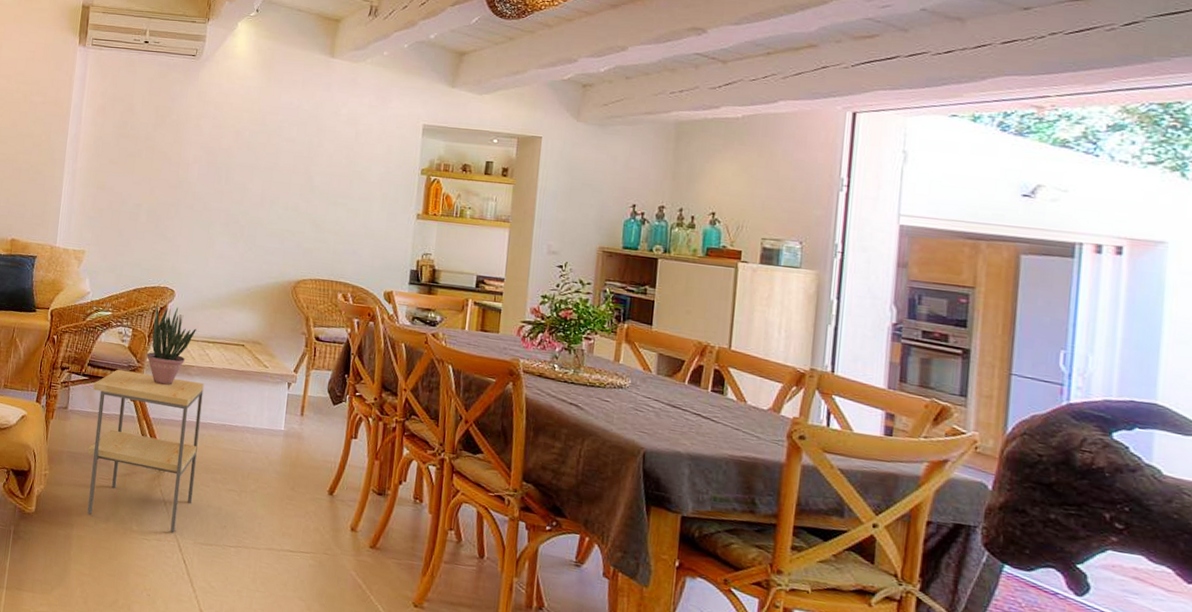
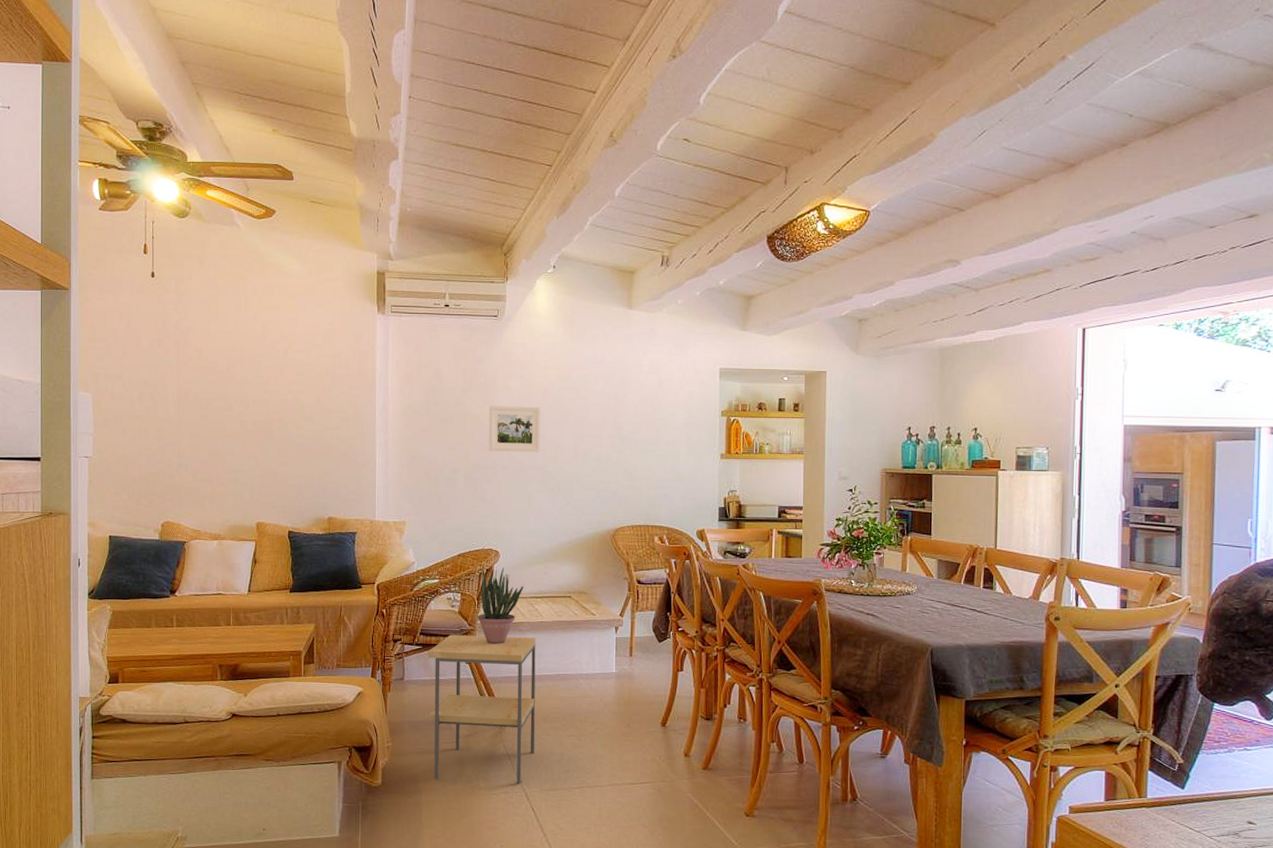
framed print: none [174,144,230,195] -> present [489,406,541,452]

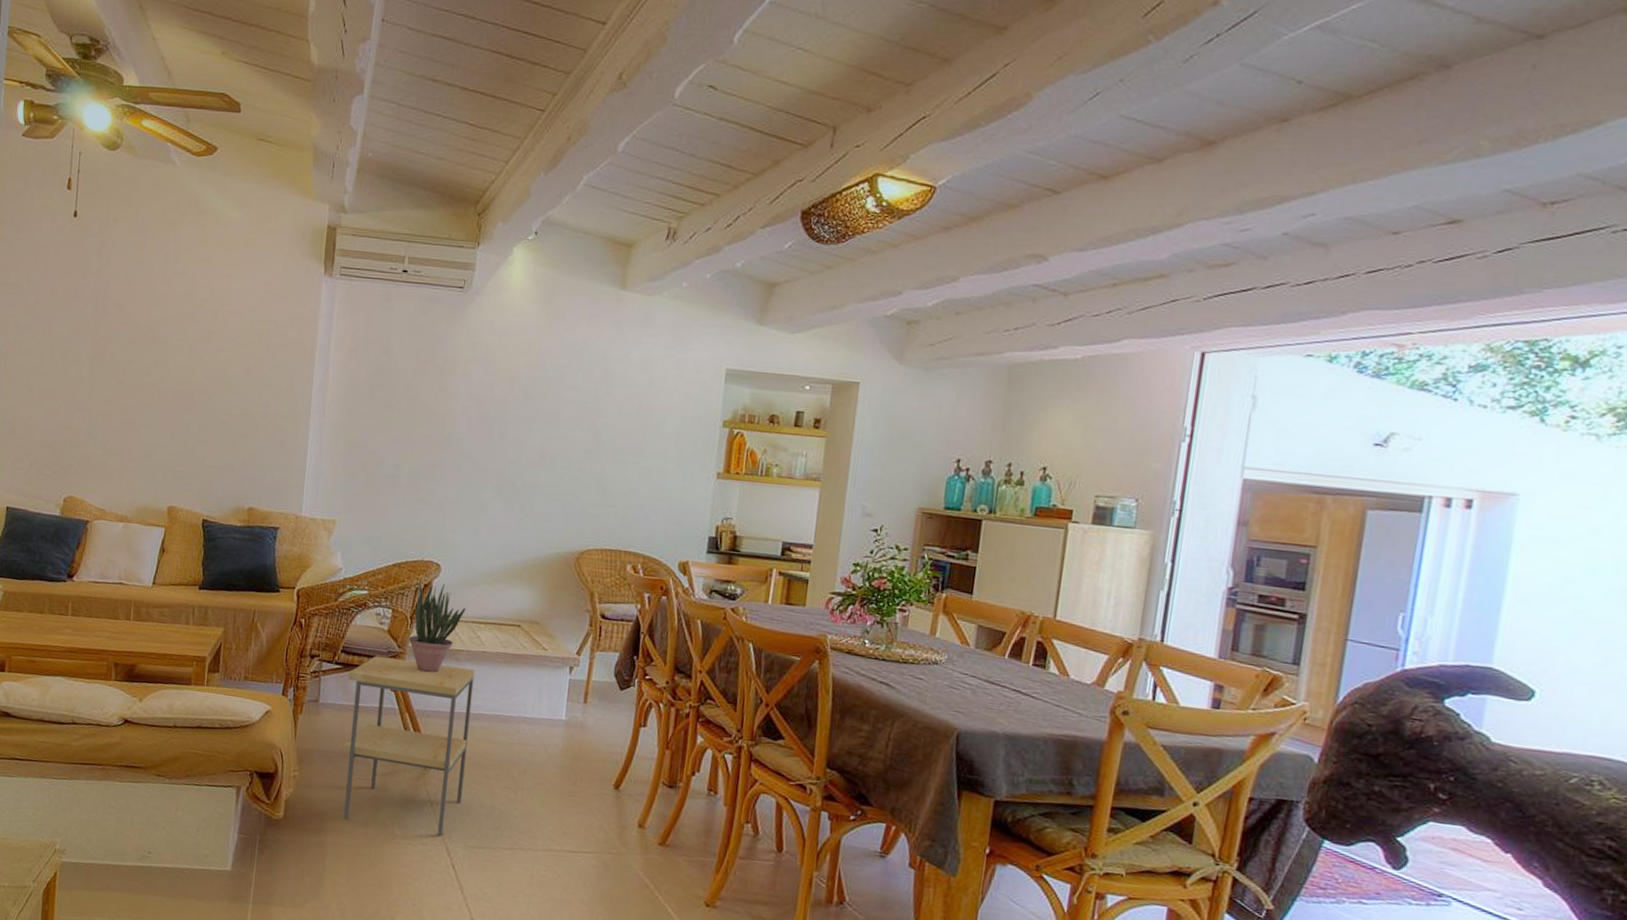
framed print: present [489,406,541,452] -> none [439,393,504,453]

